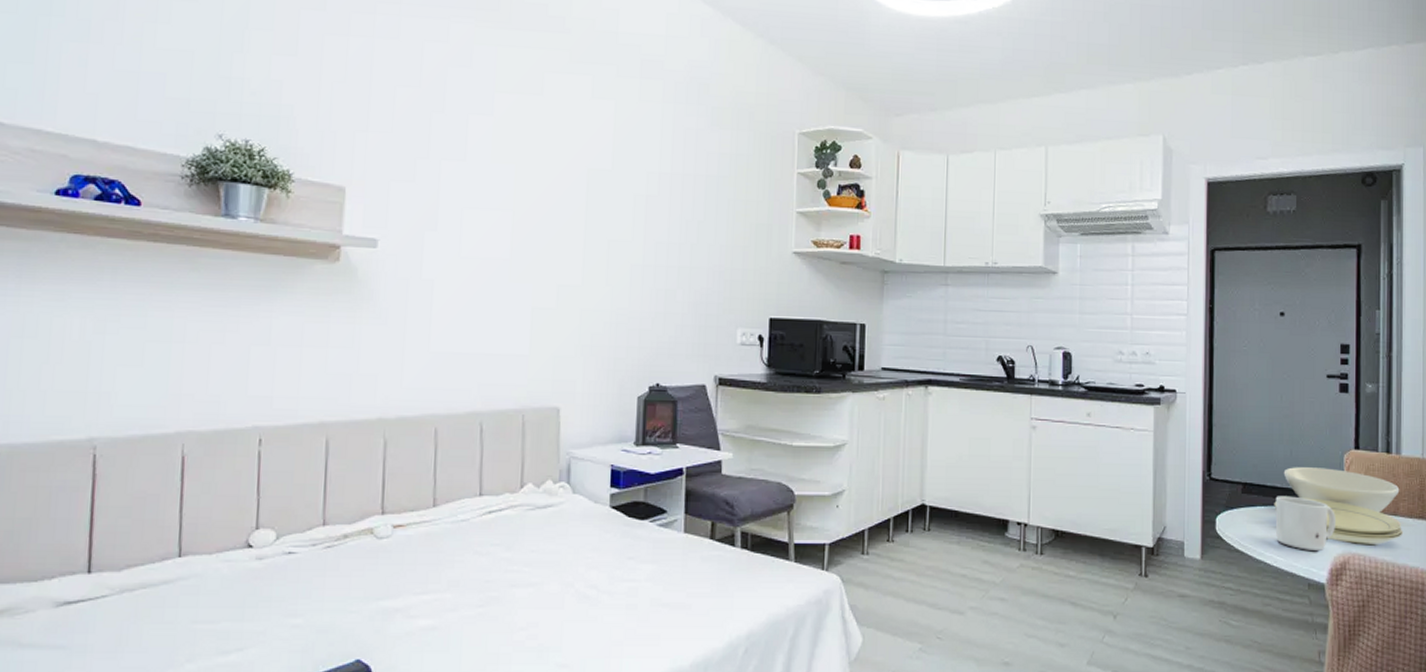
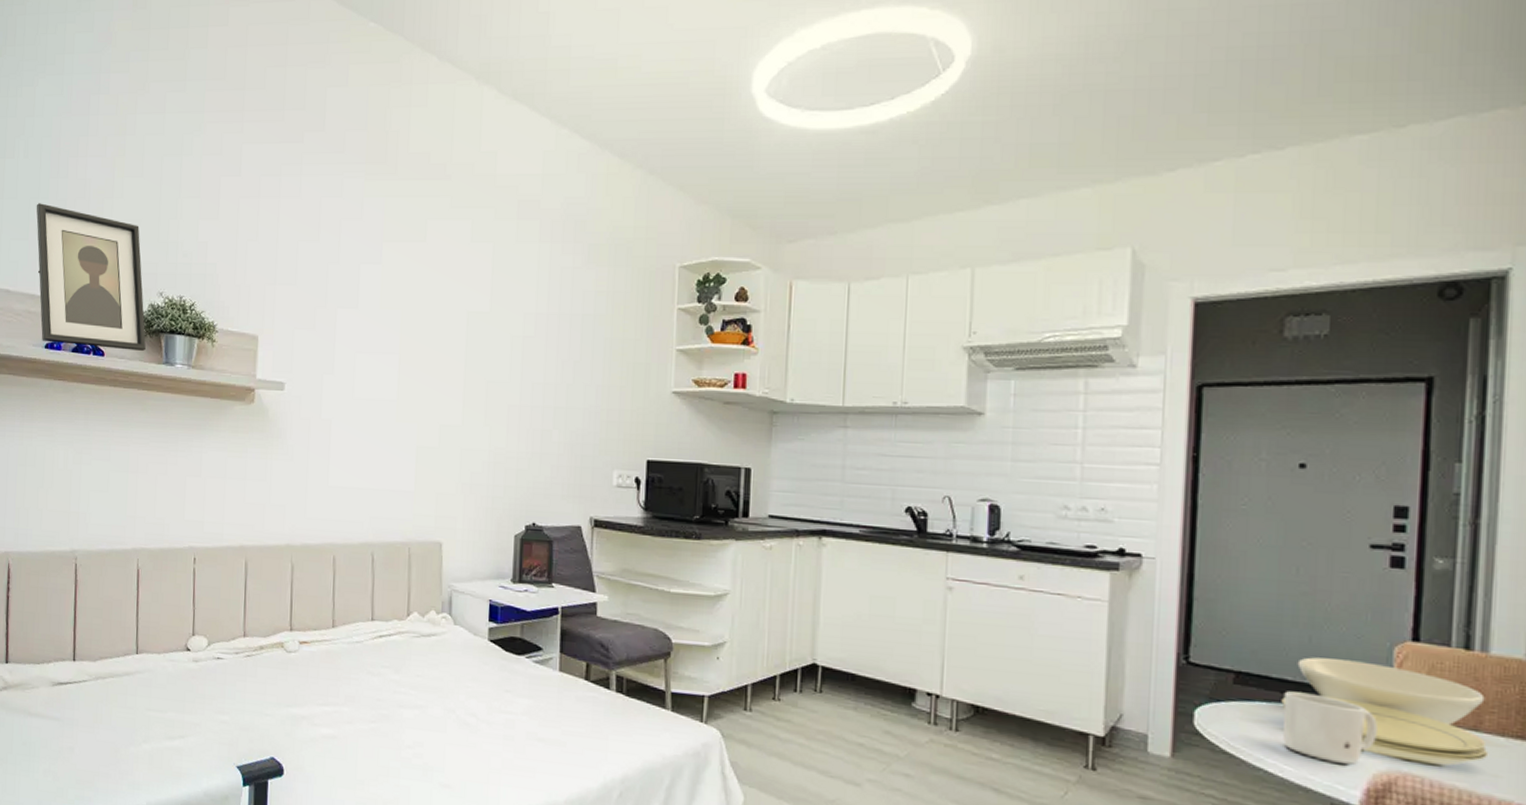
picture frame: none [46,21,199,201] -> present [36,203,146,351]

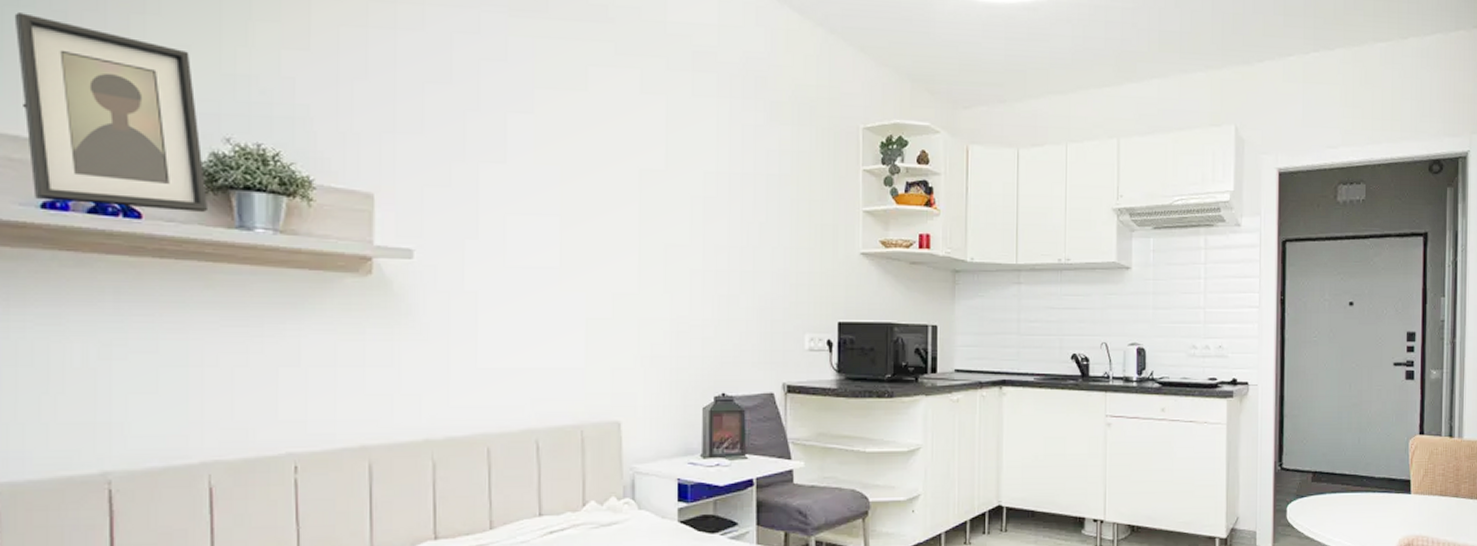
plate: present [1281,696,1489,766] -> none [1342,483,1464,527]
mug: present [1282,691,1379,766] -> none [1343,482,1402,535]
bowl: present [1297,657,1485,725] -> none [1351,454,1461,495]

